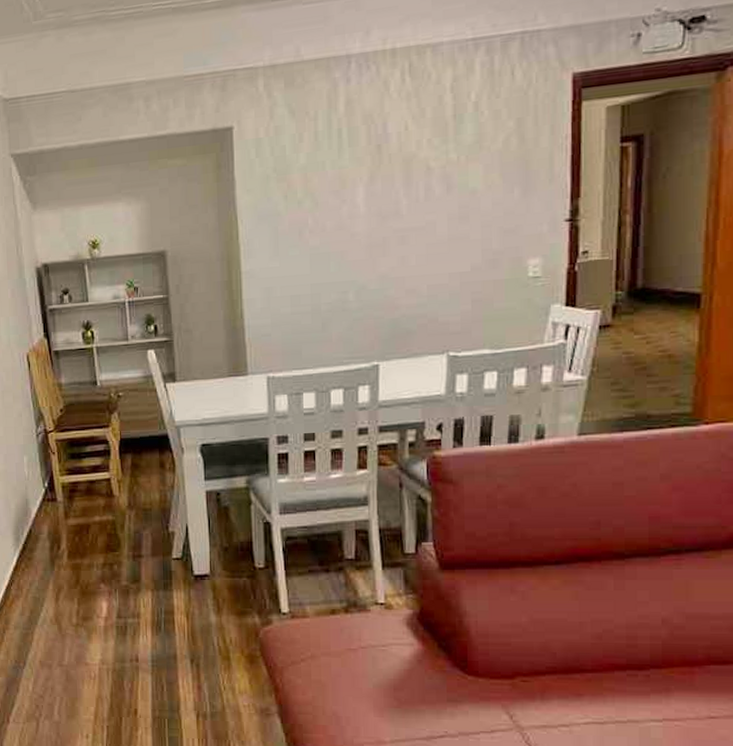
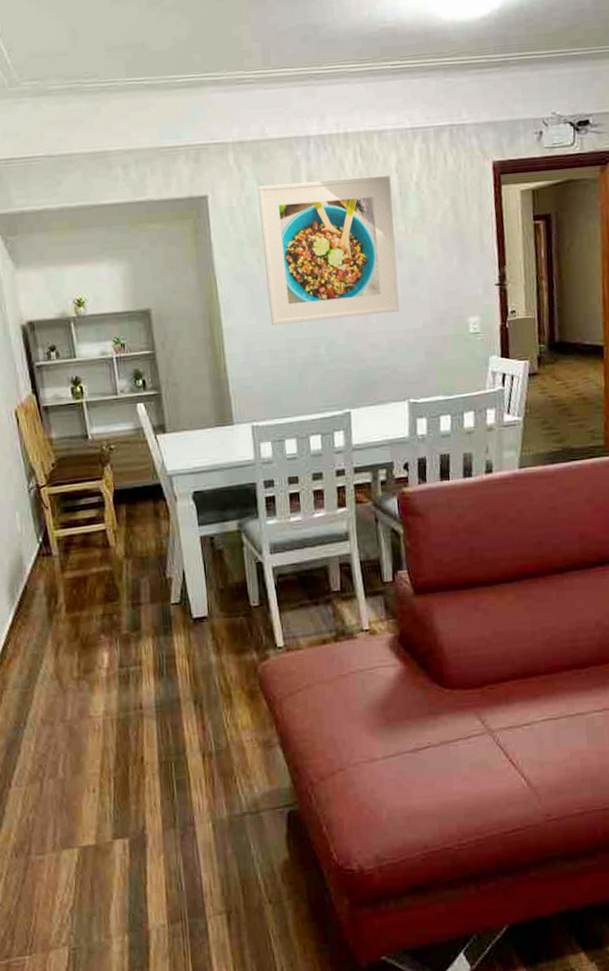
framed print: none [288,96,445,268] -> present [257,176,400,326]

